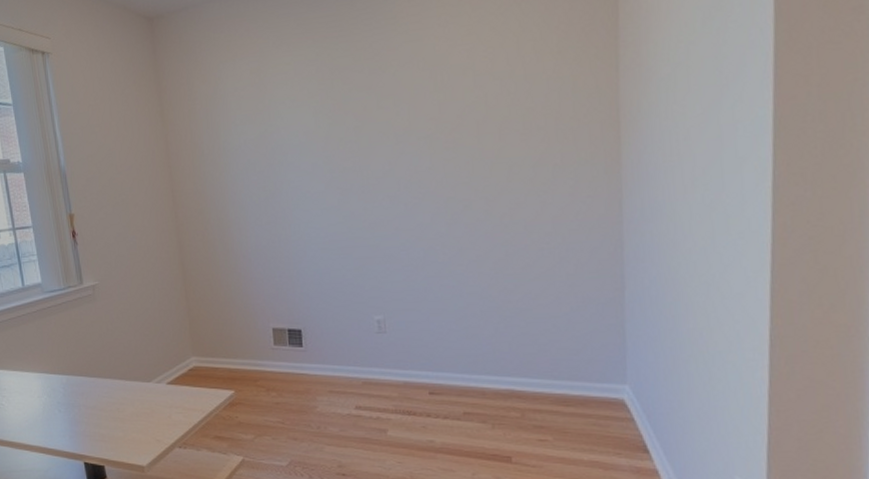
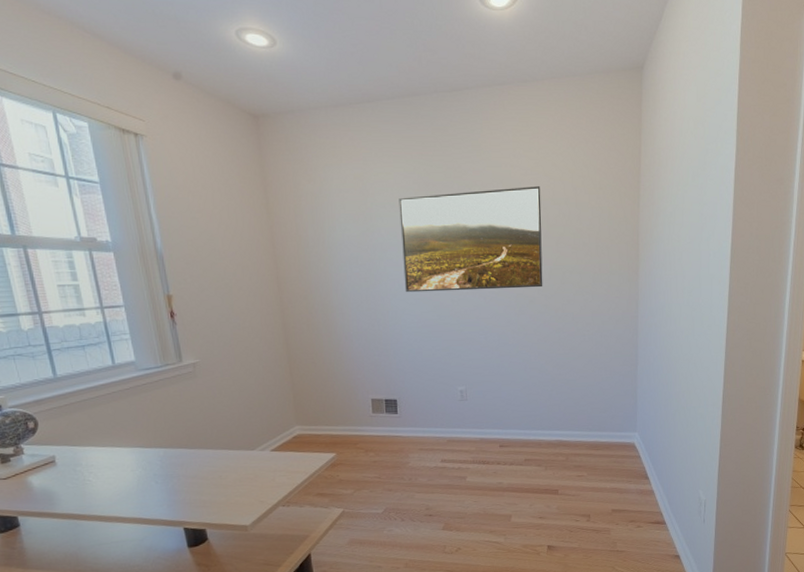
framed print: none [300,58,482,202] -> present [399,186,543,293]

